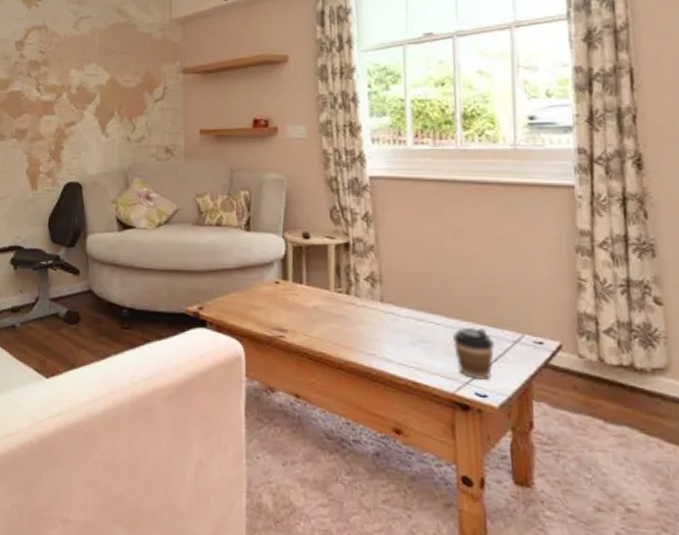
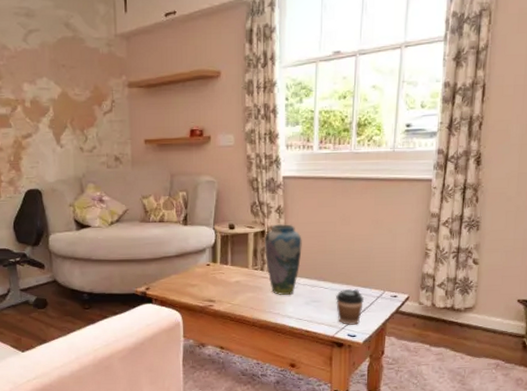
vase: none [349,235,401,329] -> present [264,224,302,295]

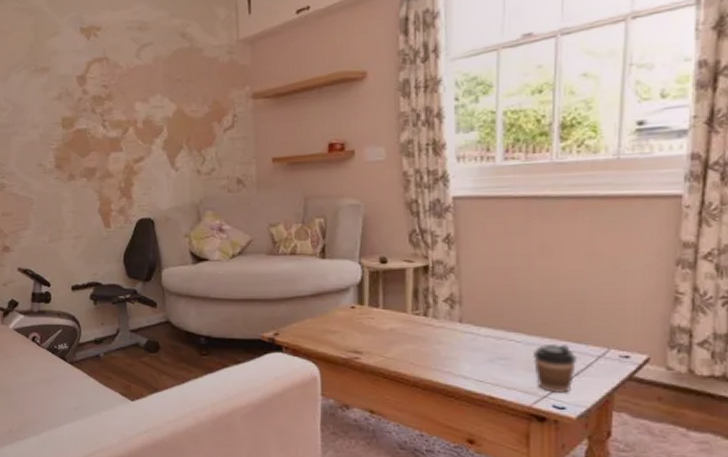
vase: present [264,224,302,295] -> none [427,257,482,348]

